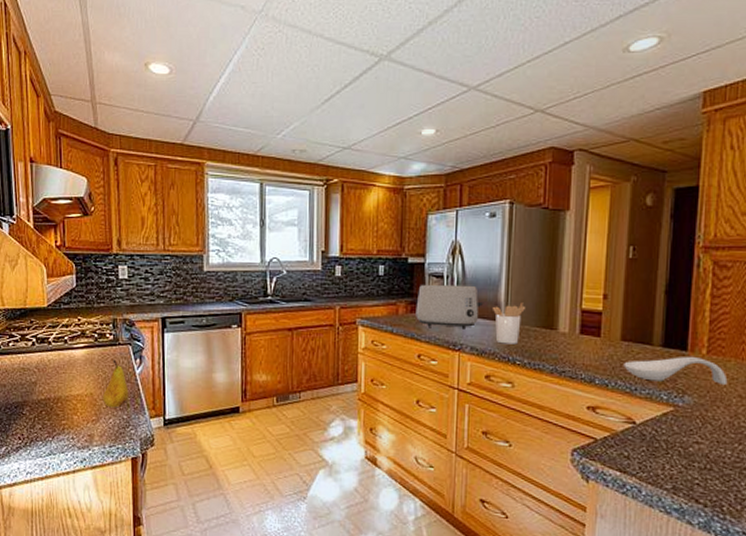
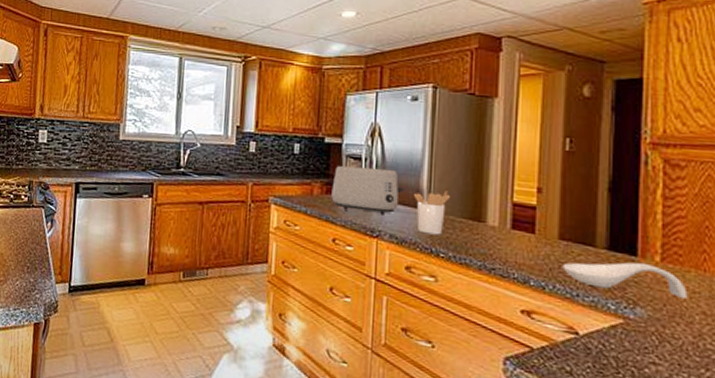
fruit: present [103,360,129,408] -> none [12,221,38,270]

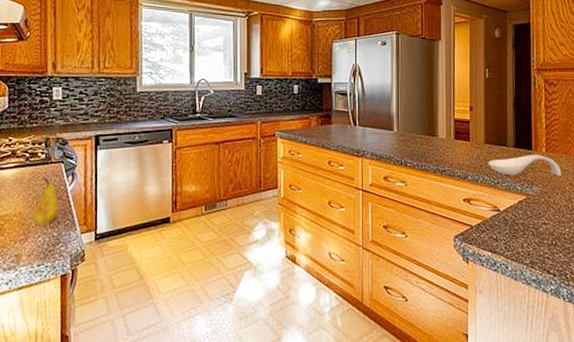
fruit: none [12,221,38,270] -> present [32,178,60,226]
toaster: present [331,165,405,216] -> none [325,100,380,138]
utensil holder: present [413,191,451,236] -> none [386,115,413,150]

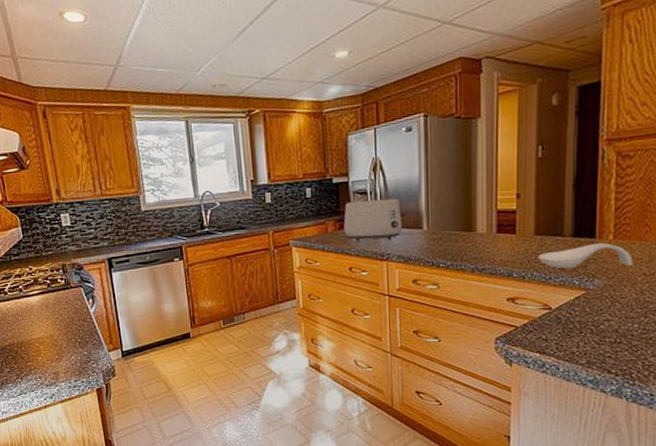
fruit: present [32,178,60,226] -> none [62,302,87,346]
toaster: none [325,100,380,138] -> present [343,198,407,241]

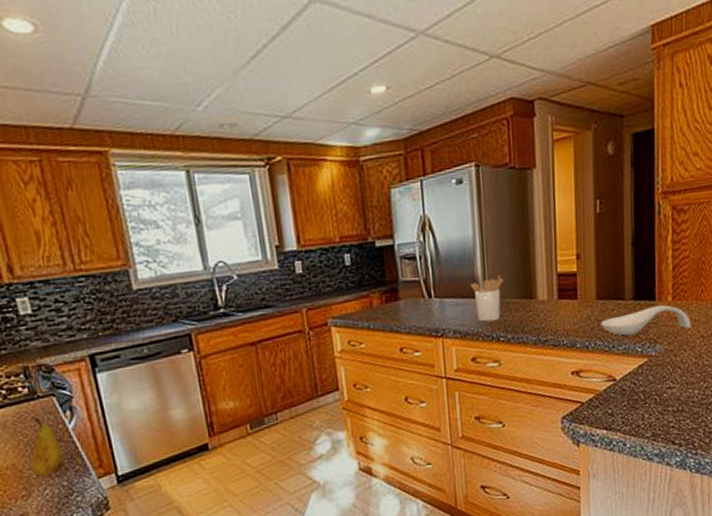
fruit: none [62,302,87,346] -> present [29,418,66,477]
toaster: present [343,198,407,241] -> none [390,263,462,316]
utensil holder: none [414,209,446,250] -> present [470,274,504,322]

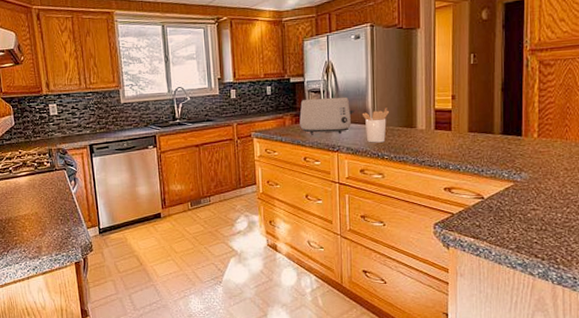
fruit: present [29,418,66,477] -> none [46,183,68,223]
toaster: none [390,263,462,316] -> present [299,97,355,134]
spoon rest: present [601,304,691,336] -> none [471,140,556,163]

